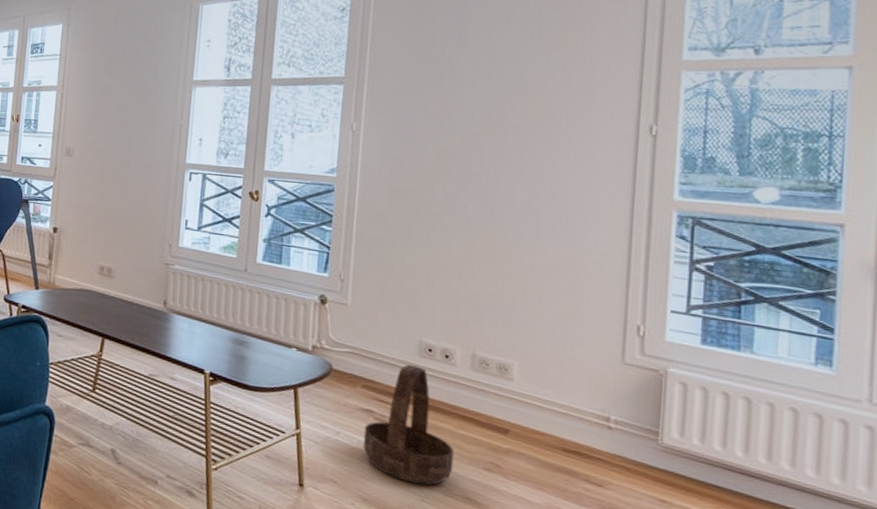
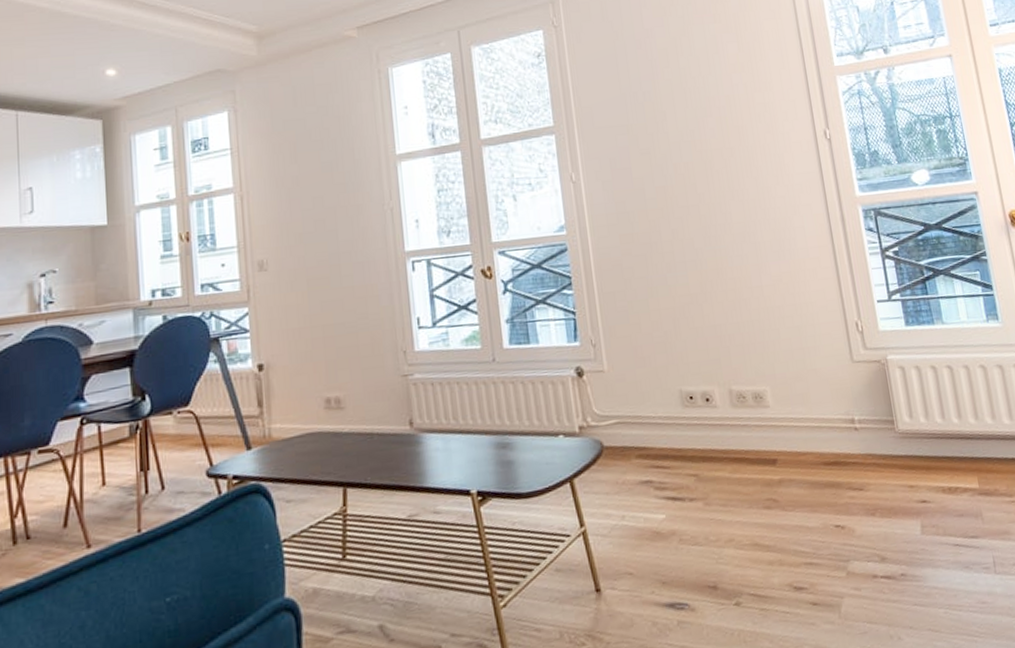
basket: present [363,364,455,486] -> none [647,418,738,549]

